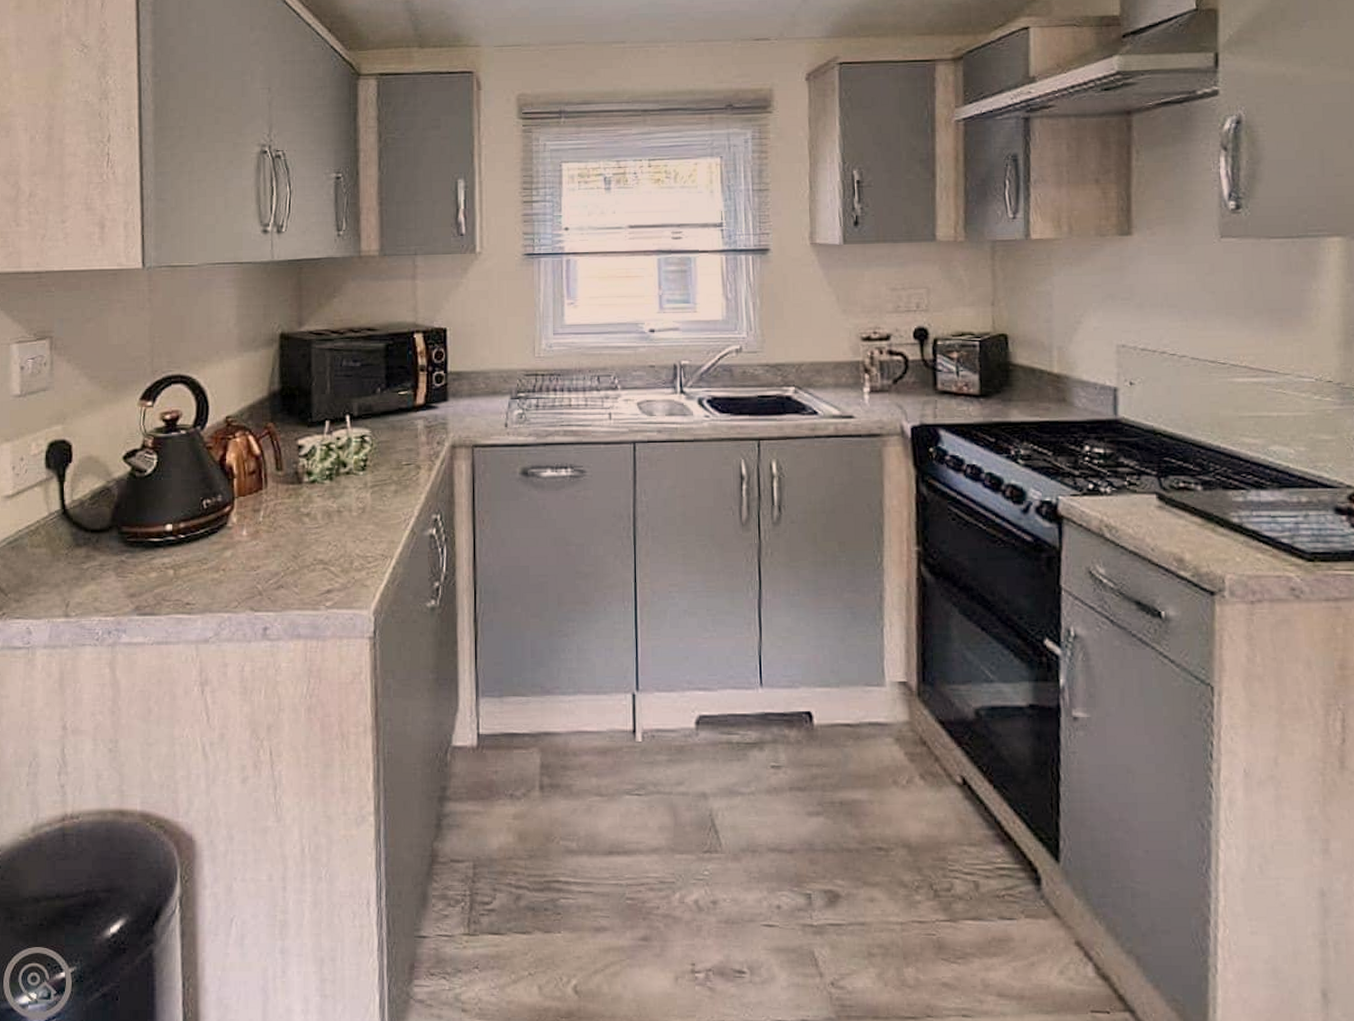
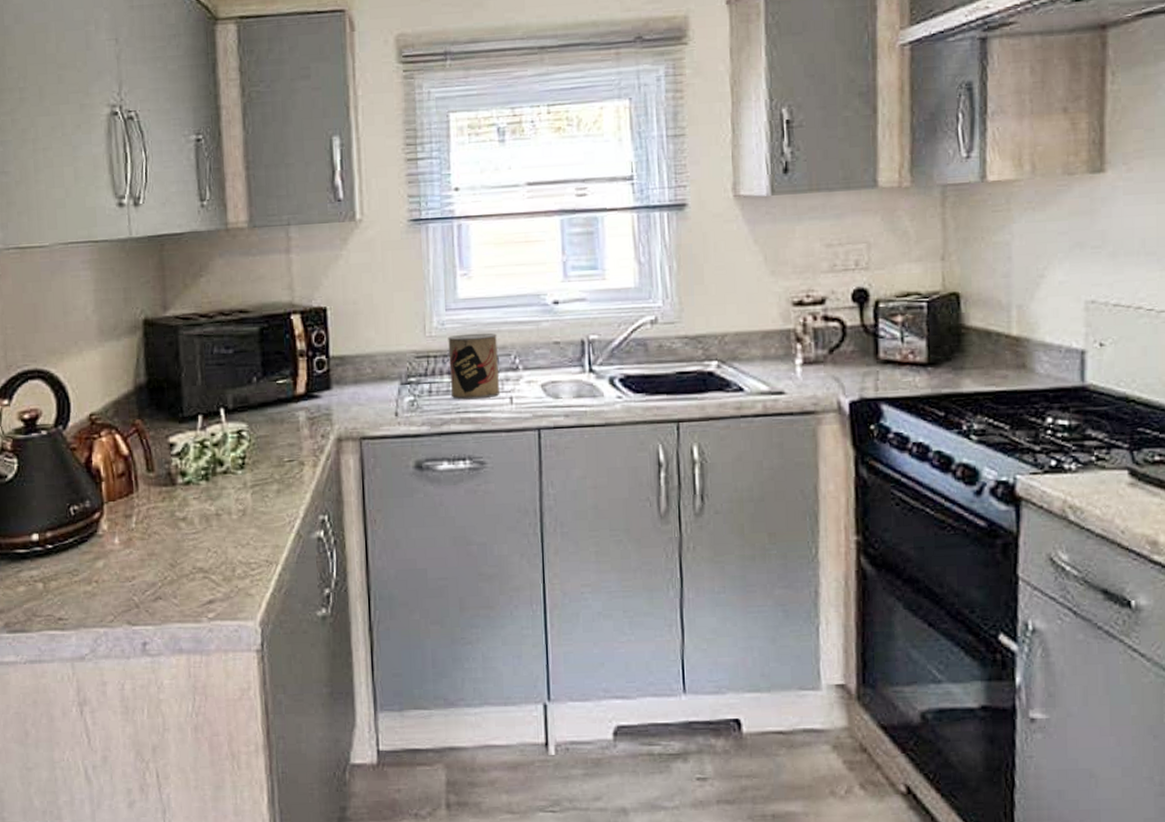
tin can: none [555,355,600,414] -> present [448,332,500,399]

